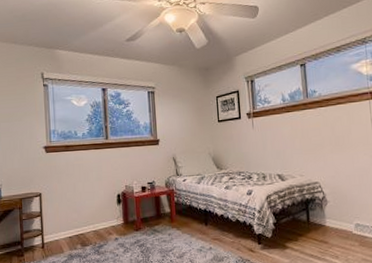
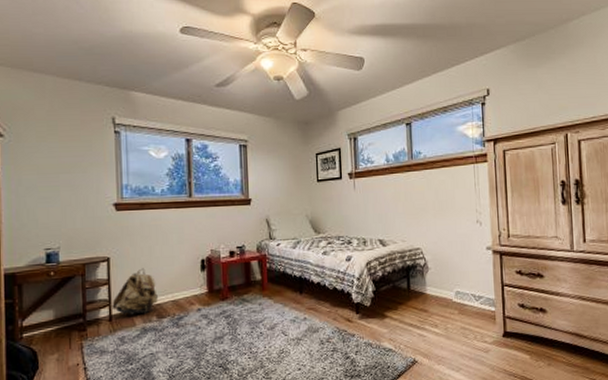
backpack: none [44,202,82,243] -> present [112,268,158,315]

